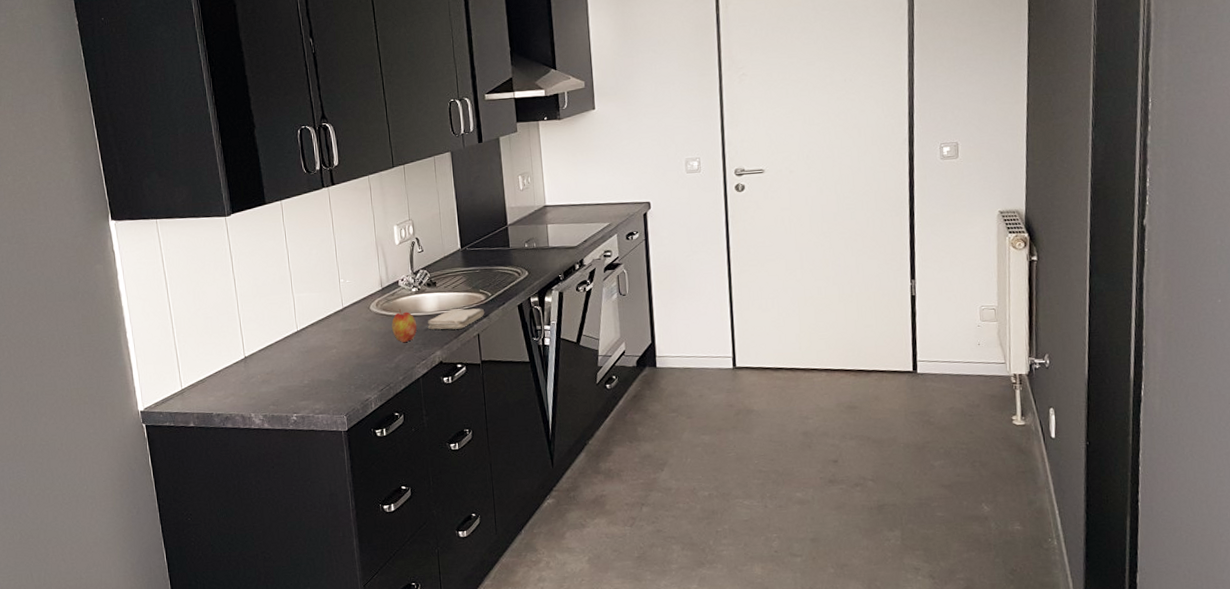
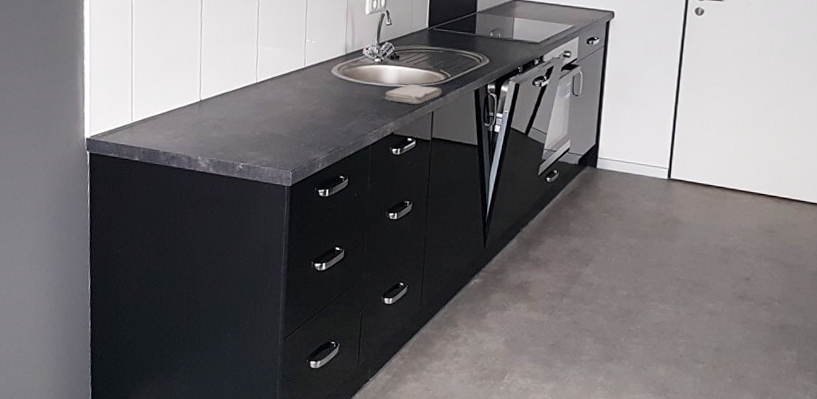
apple: present [392,309,417,343] -> none [350,76,375,110]

